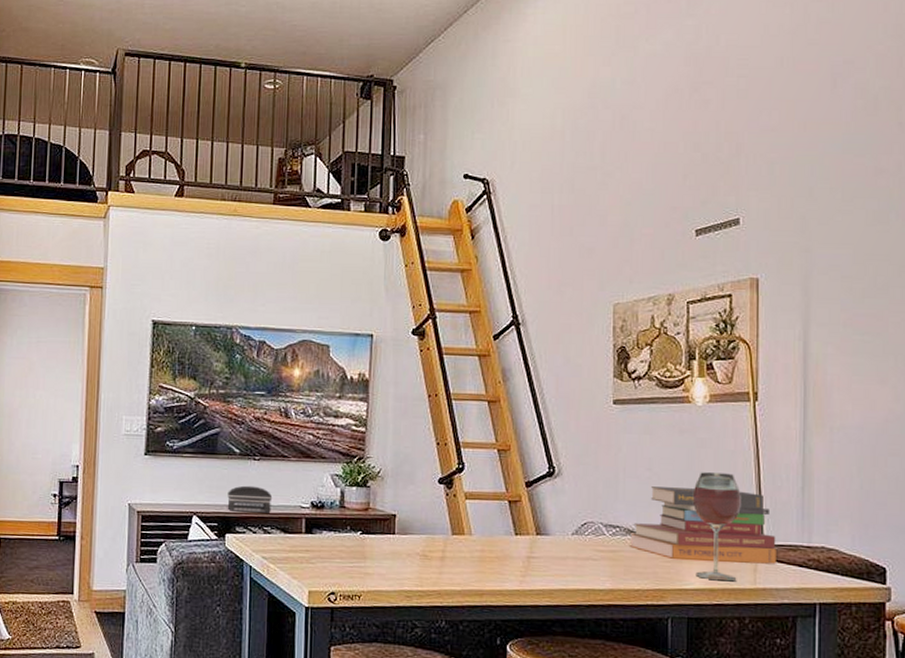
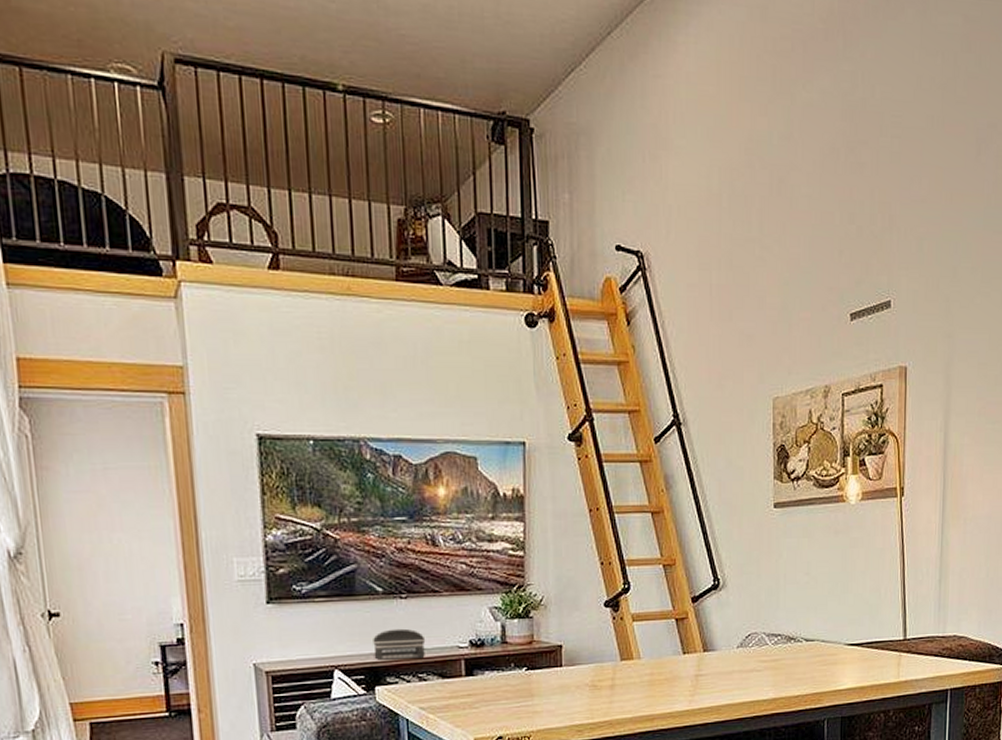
books: present [630,486,776,564] -> none [790,588,917,663]
wineglass: present [692,472,741,582] -> none [846,571,888,679]

